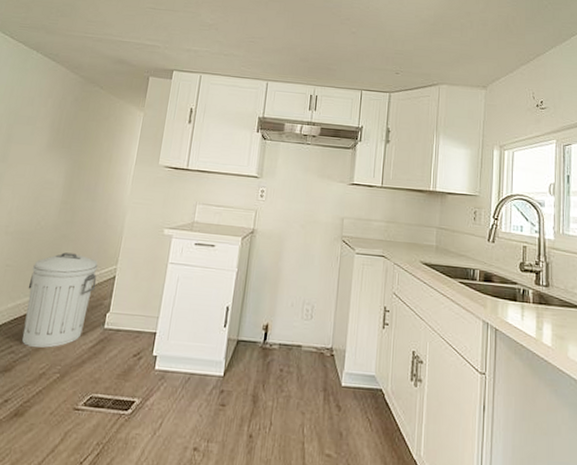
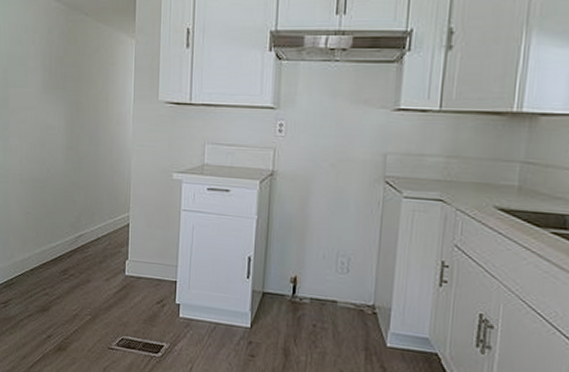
trash can: present [22,252,98,348] -> none [49,200,112,292]

